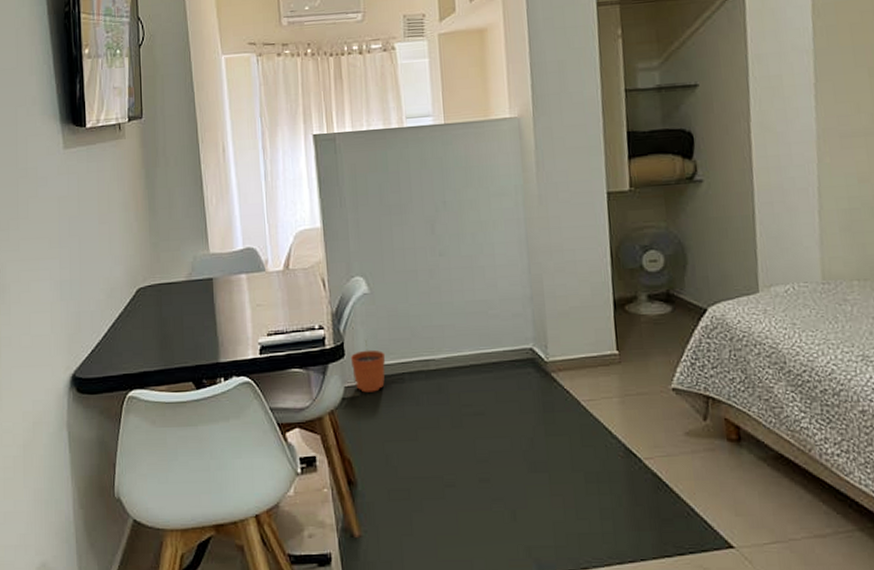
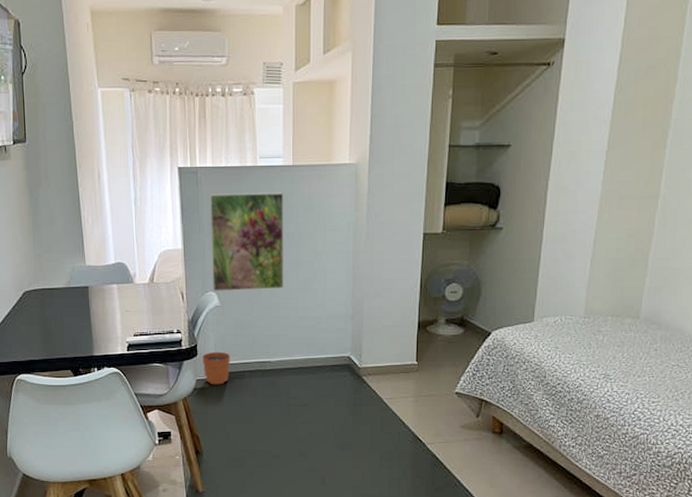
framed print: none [350,155,445,277] -> present [209,192,284,292]

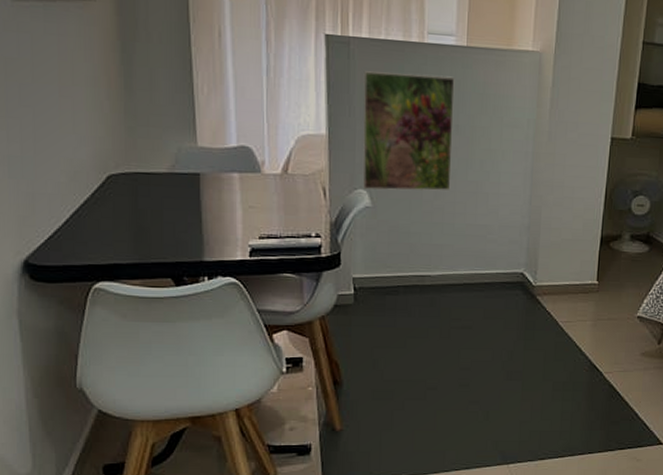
plant pot: present [202,343,231,385] -> none [346,252,383,302]

